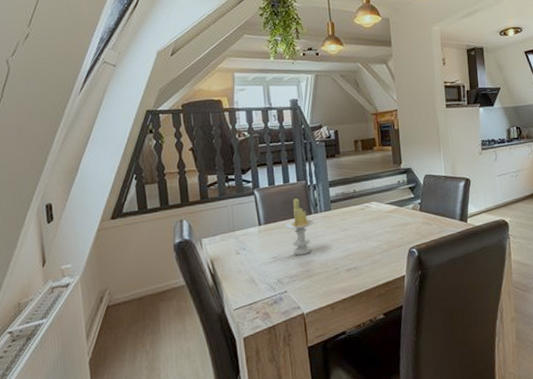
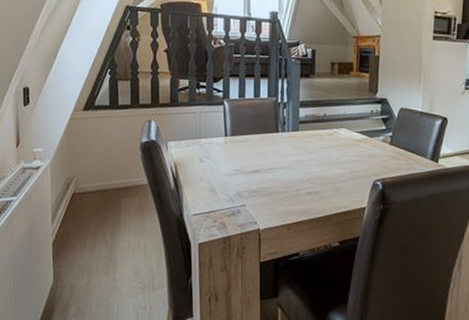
candle: present [286,198,314,256] -> none [252,114,281,172]

